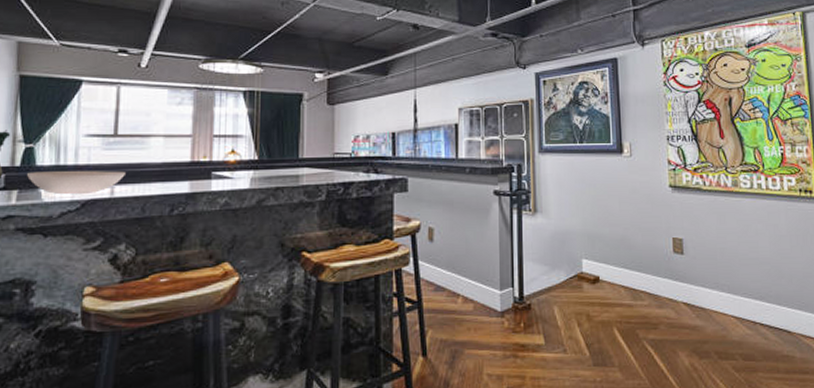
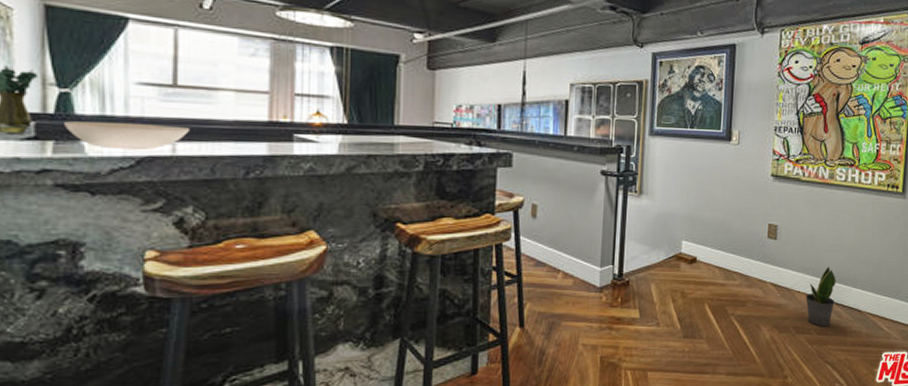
potted plant: none [724,282,758,352] -> present [806,266,836,327]

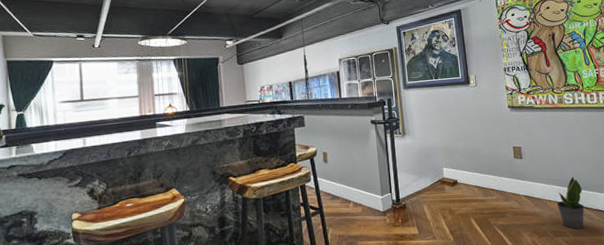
bowl: present [64,121,191,151] -> none [21,126,94,148]

